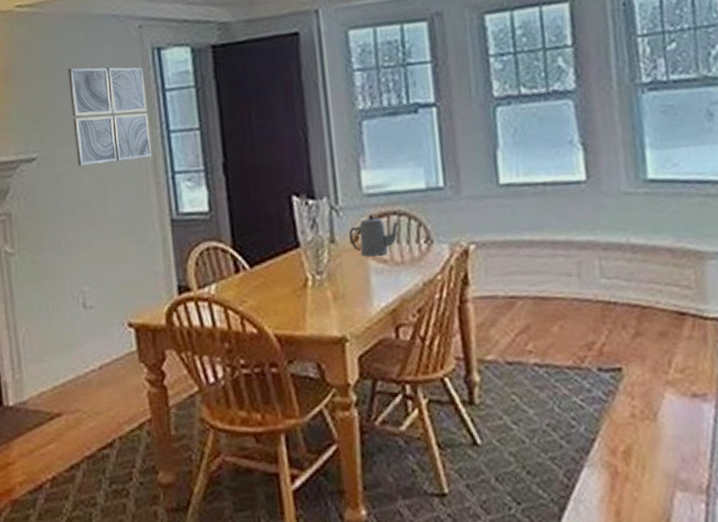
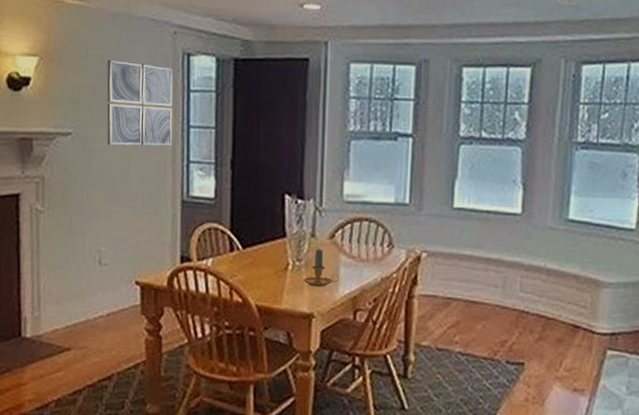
candle: none [328,255,372,304] -> present [303,248,339,287]
teapot: present [348,214,400,257] -> none [327,217,369,253]

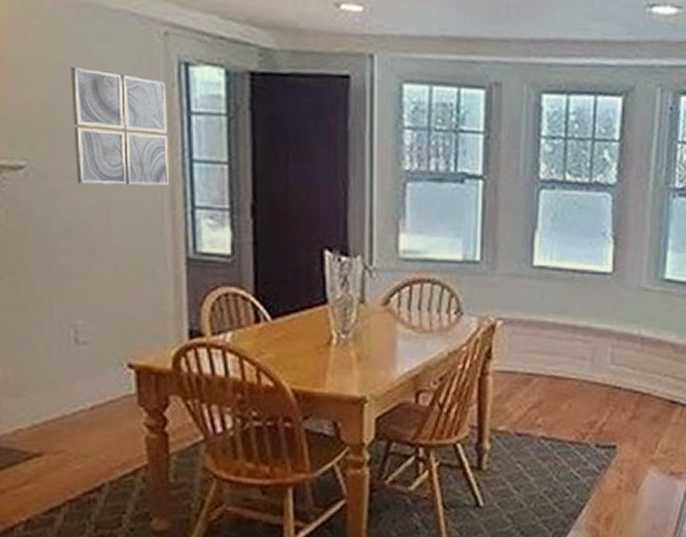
candle: present [303,248,339,287] -> none [351,317,397,365]

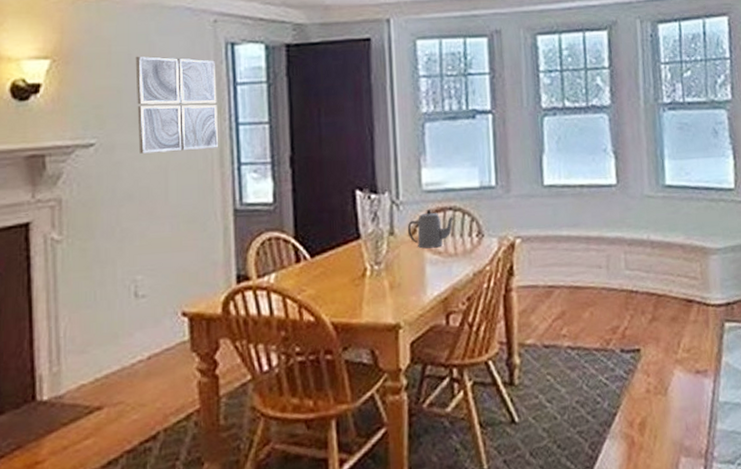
teapot: none [379,279,432,322] -> present [407,209,455,249]

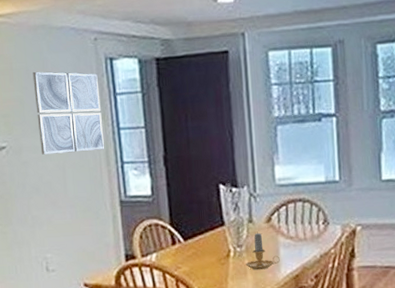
candle: none [385,247,426,292] -> present [246,232,280,270]
teapot: present [407,209,455,249] -> none [263,200,304,234]

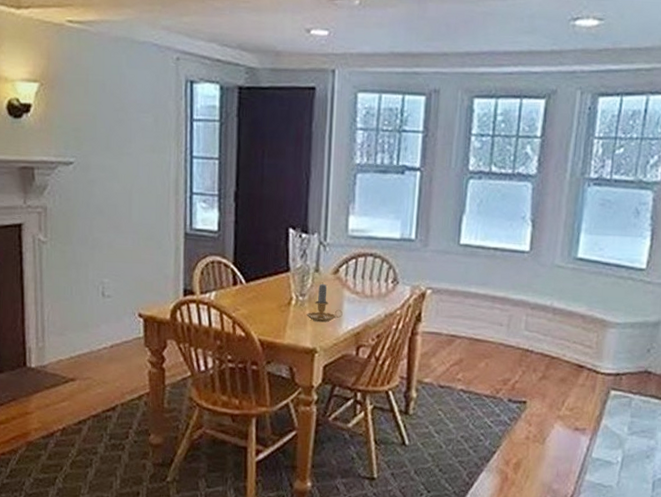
wall art: present [32,71,105,155] -> none [108,86,176,177]

